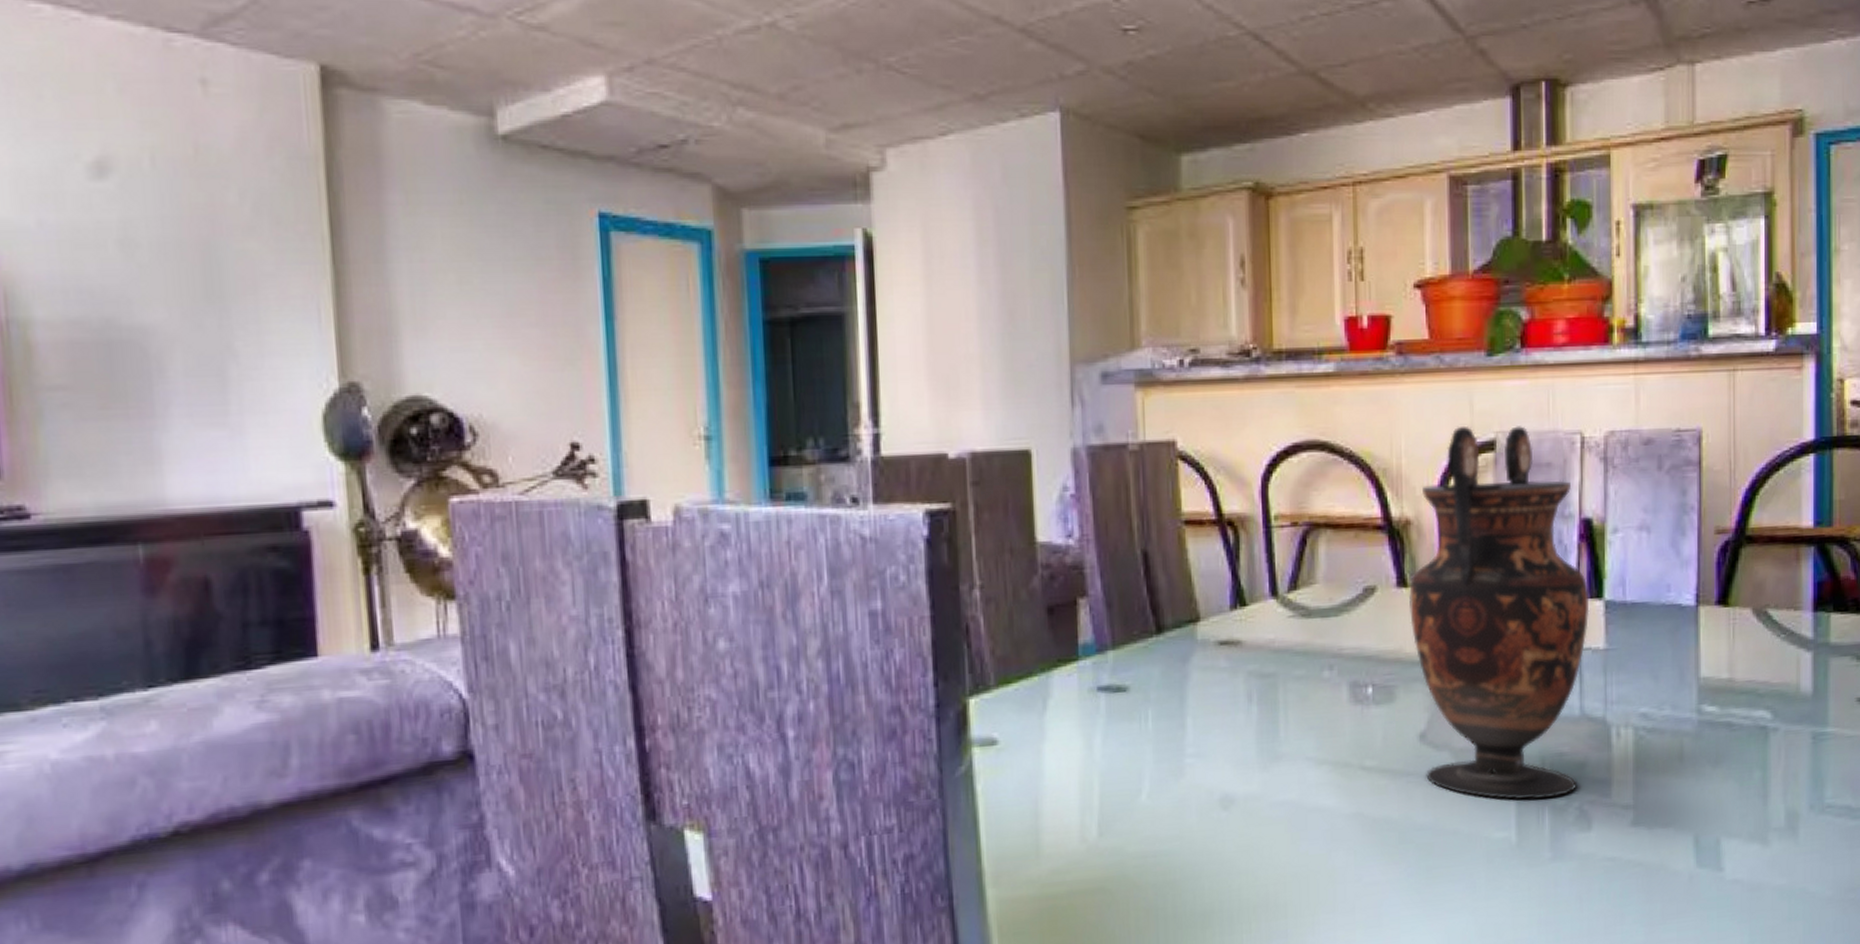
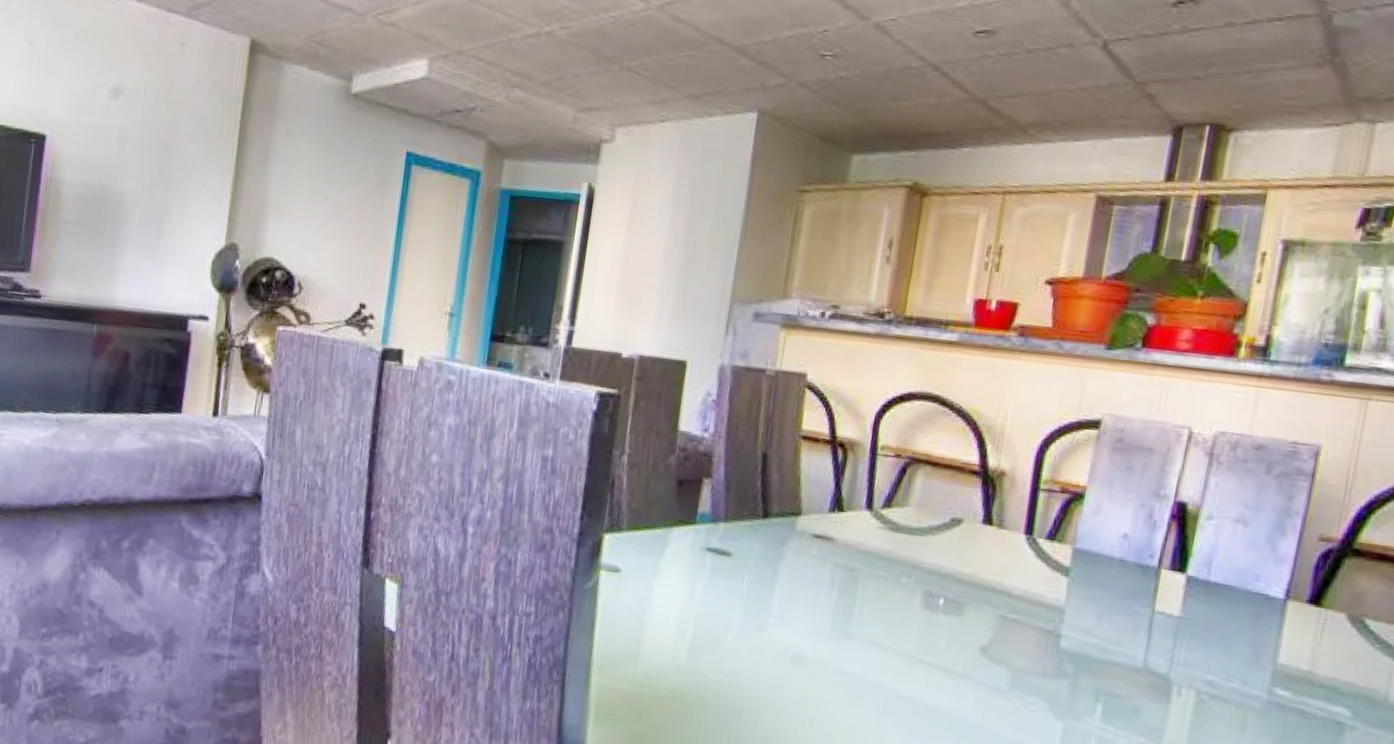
vase: present [1409,425,1590,801] -> none [980,403,1172,732]

